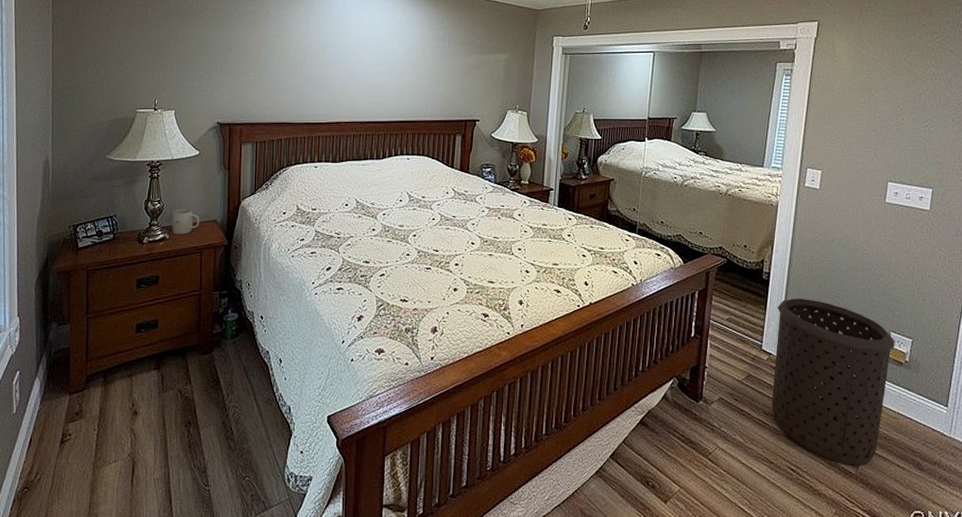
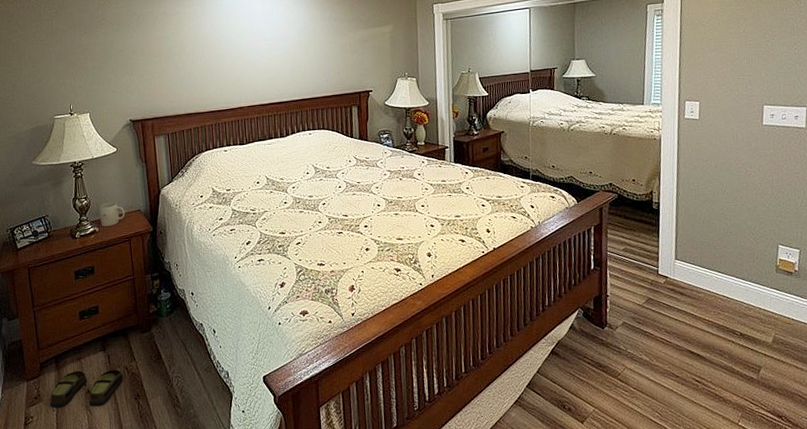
slippers: none [91,388,176,431] -> present [49,369,124,408]
laundry basket: present [771,298,895,466] -> none [670,222,784,372]

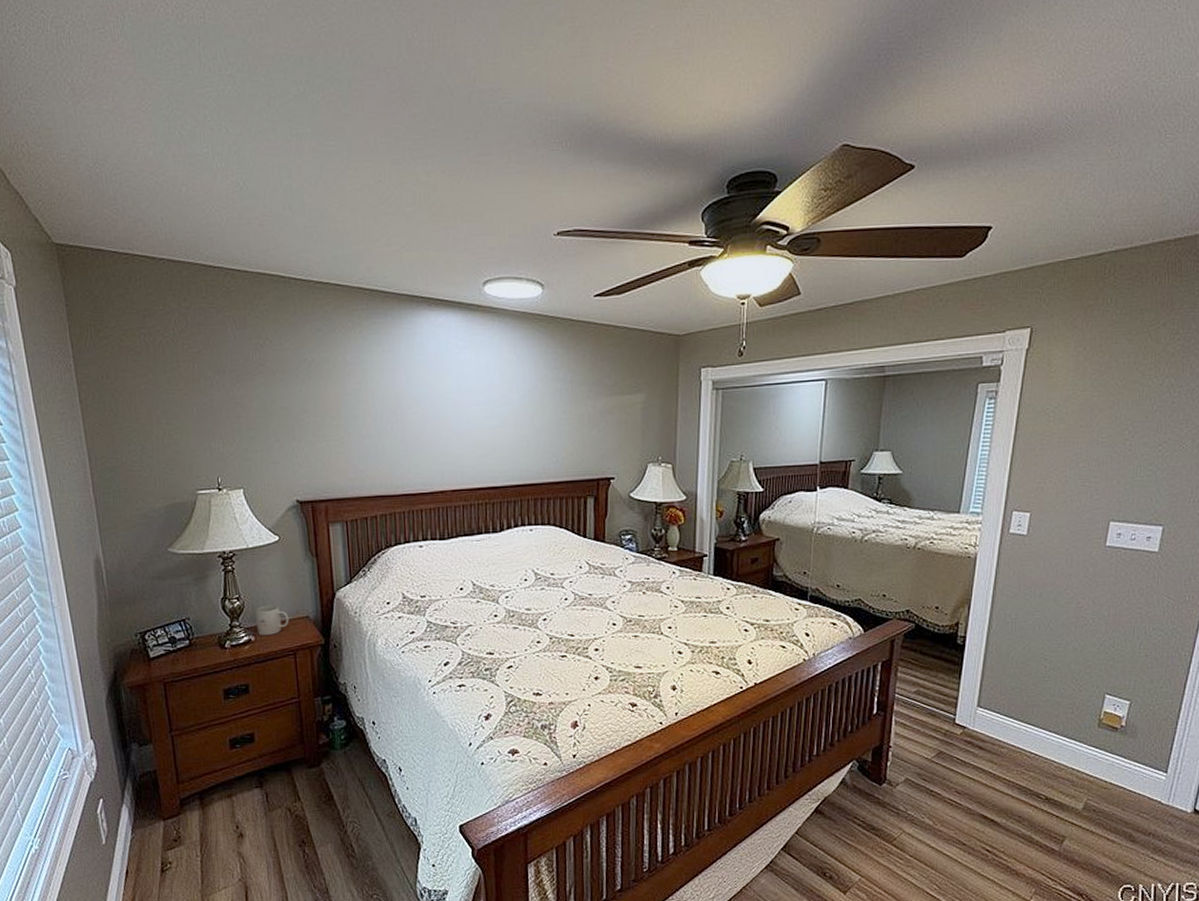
slippers: present [49,369,124,408] -> none [192,810,285,854]

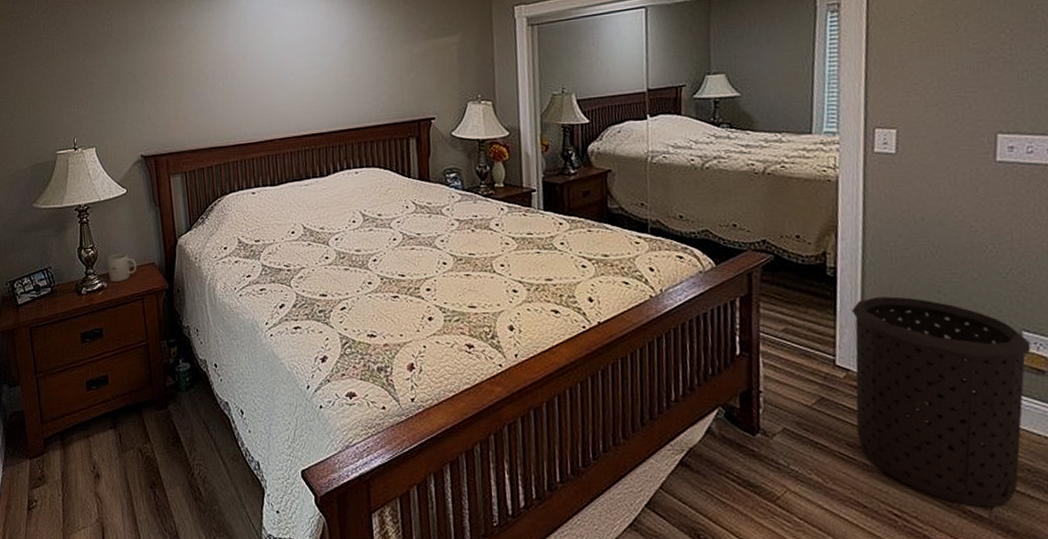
laundry basket: none [965,663,1110,842] -> present [852,296,1031,507]

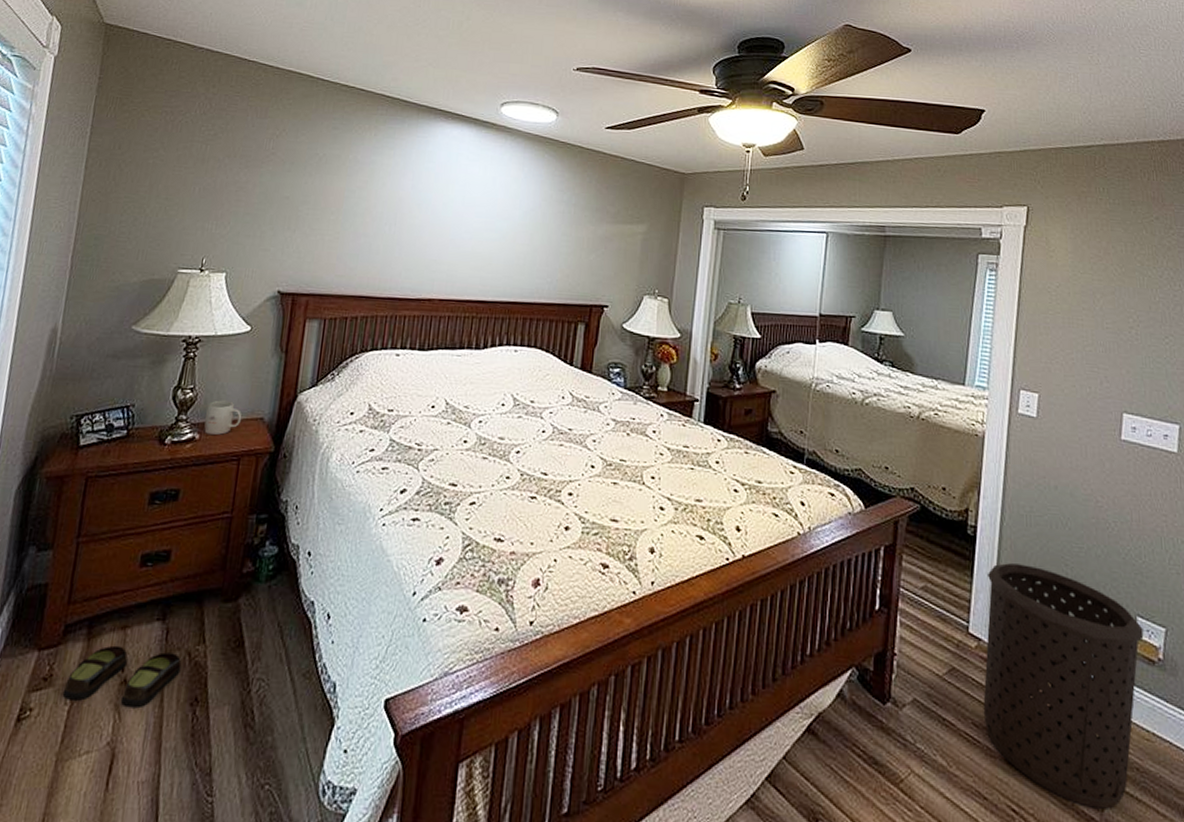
slippers: none [55,450,137,494] -> present [62,645,182,708]

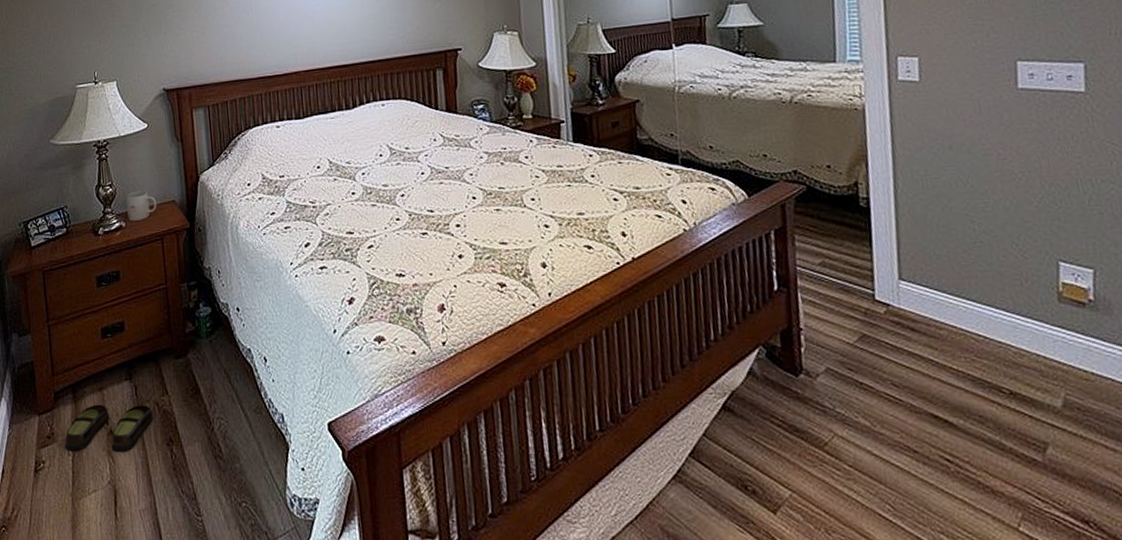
laundry basket: present [983,563,1144,809] -> none [888,227,1070,450]

